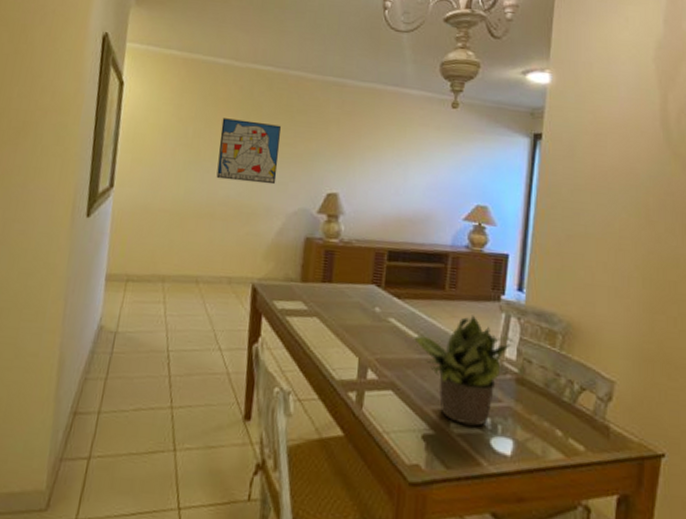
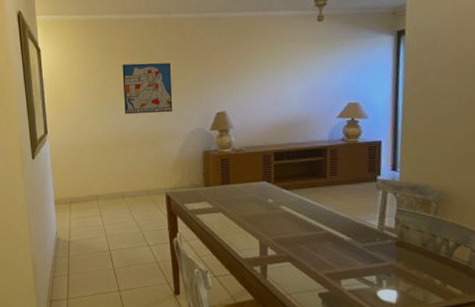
potted plant: present [412,315,514,426] -> none [302,195,392,283]

